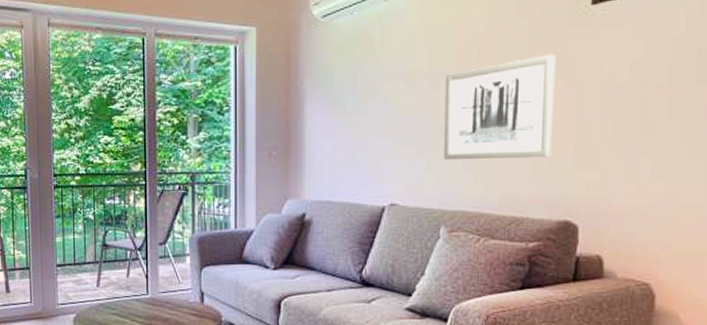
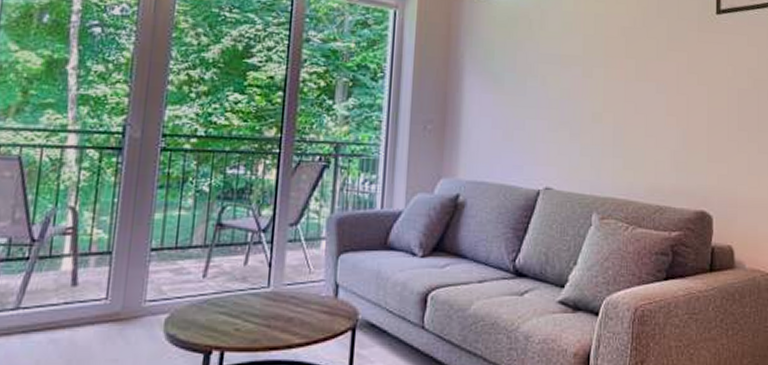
wall art: present [443,54,556,160] -> none [595,53,690,149]

